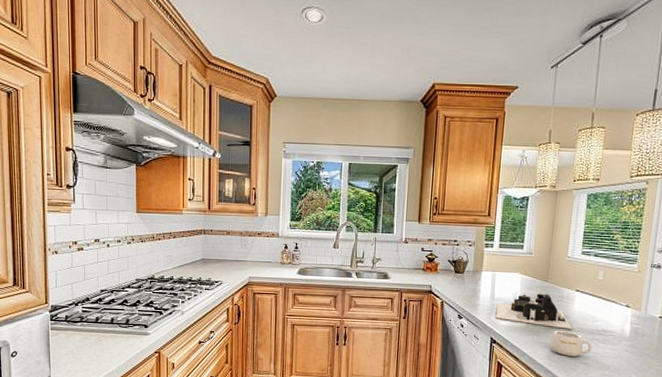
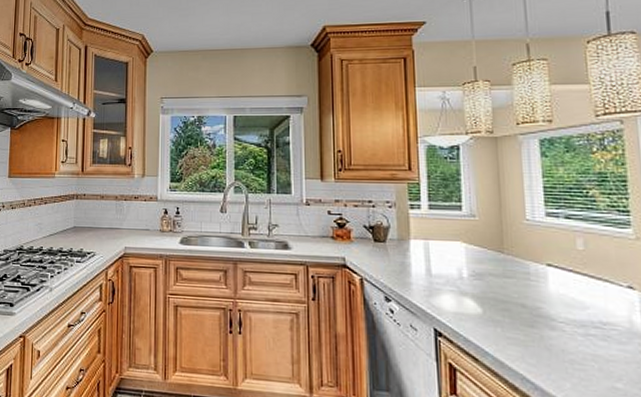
architectural model: present [495,291,573,329] -> none [436,266,553,320]
mug: present [550,330,592,357] -> none [522,320,588,360]

